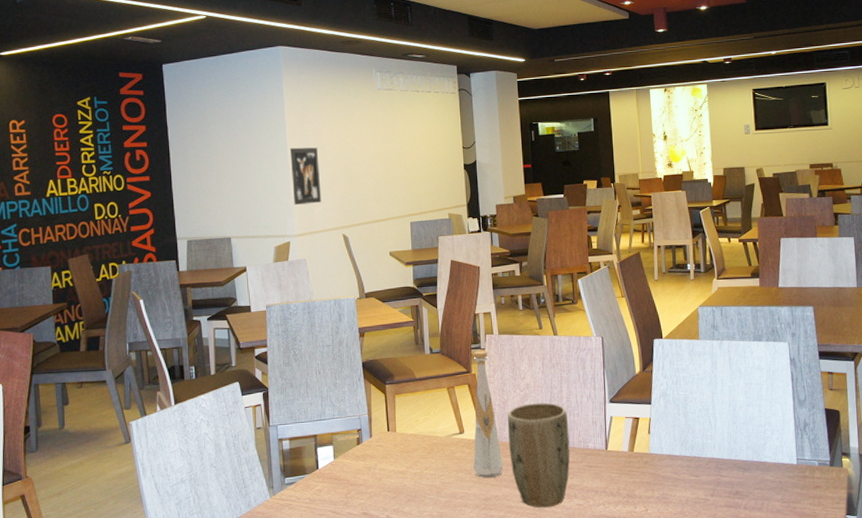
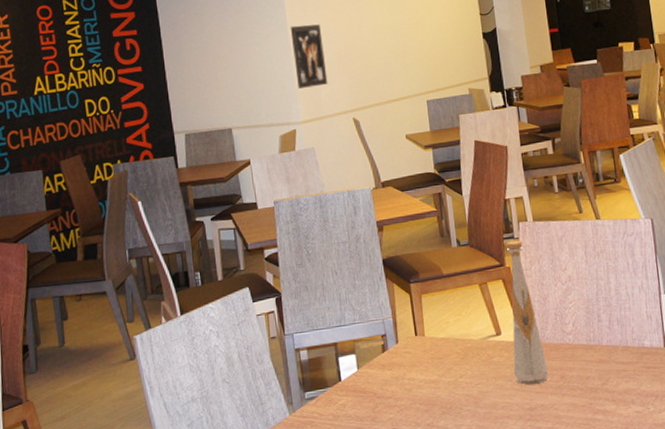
plant pot: present [507,403,570,508] -> none [549,296,624,417]

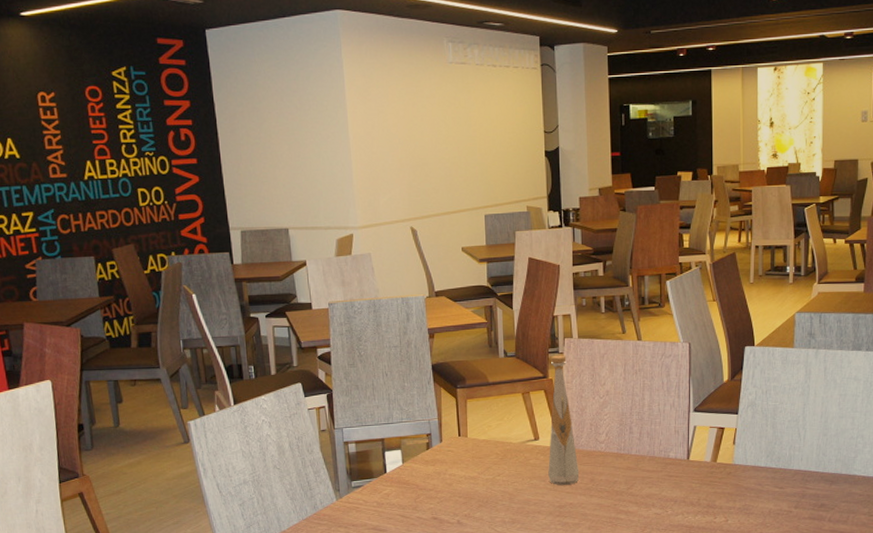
wall art: present [290,24,328,89] -> none [351,128,387,193]

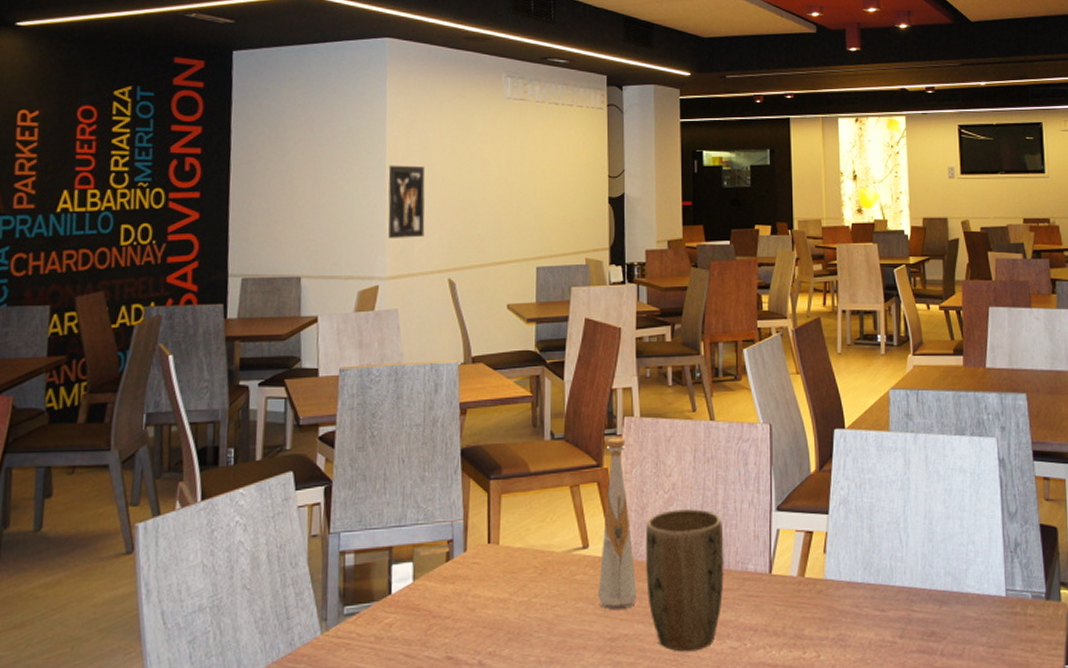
wall art: none [351,128,387,193] -> present [388,165,425,238]
plant pot: none [584,410,650,516] -> present [645,509,724,652]

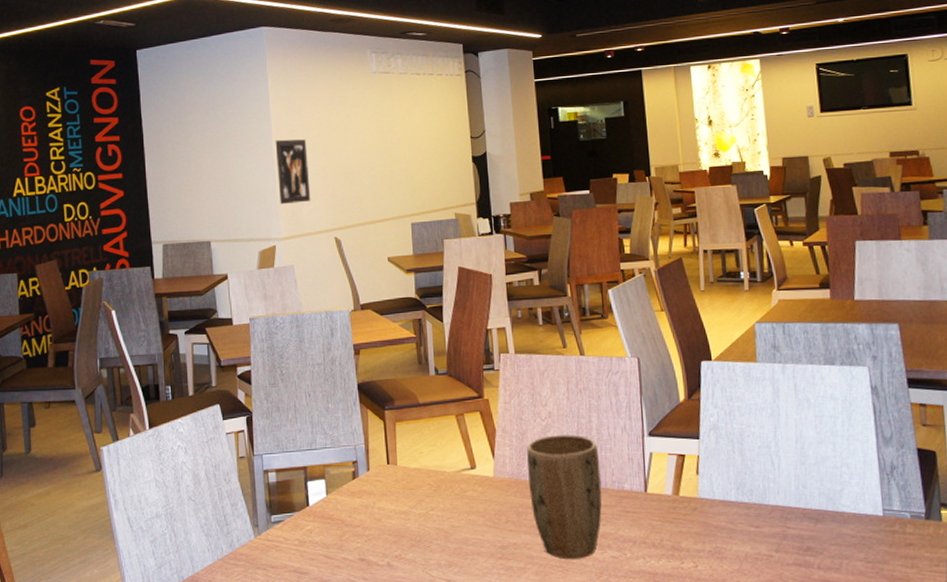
bottle: present [598,437,637,610] -> none [485,372,523,522]

